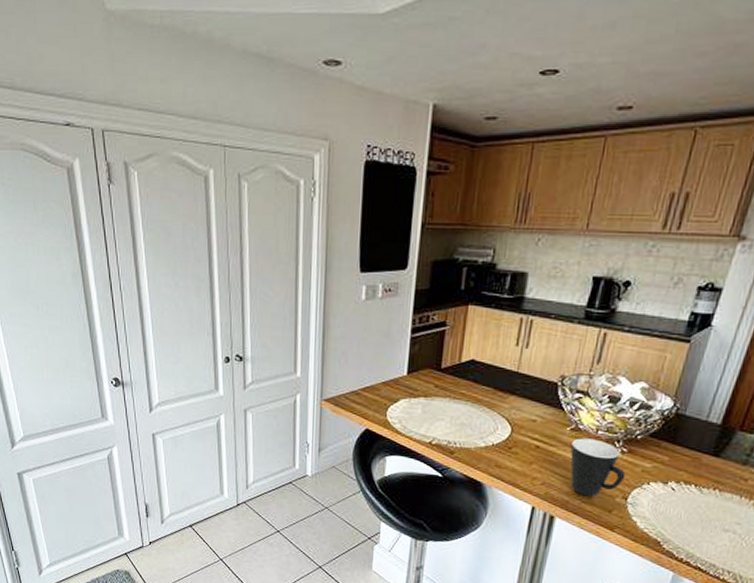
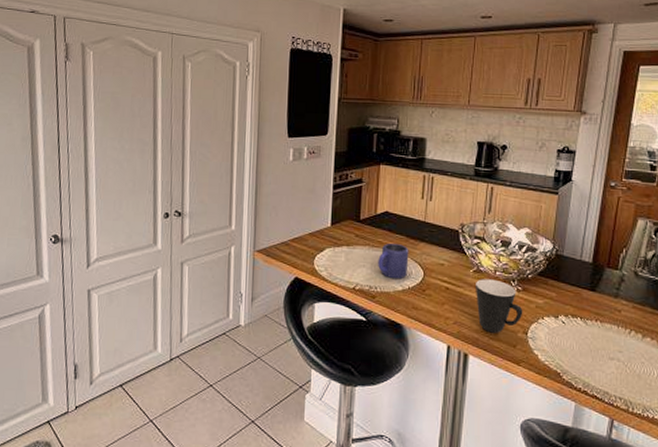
mug: none [459,395,496,435] -> present [378,243,409,279]

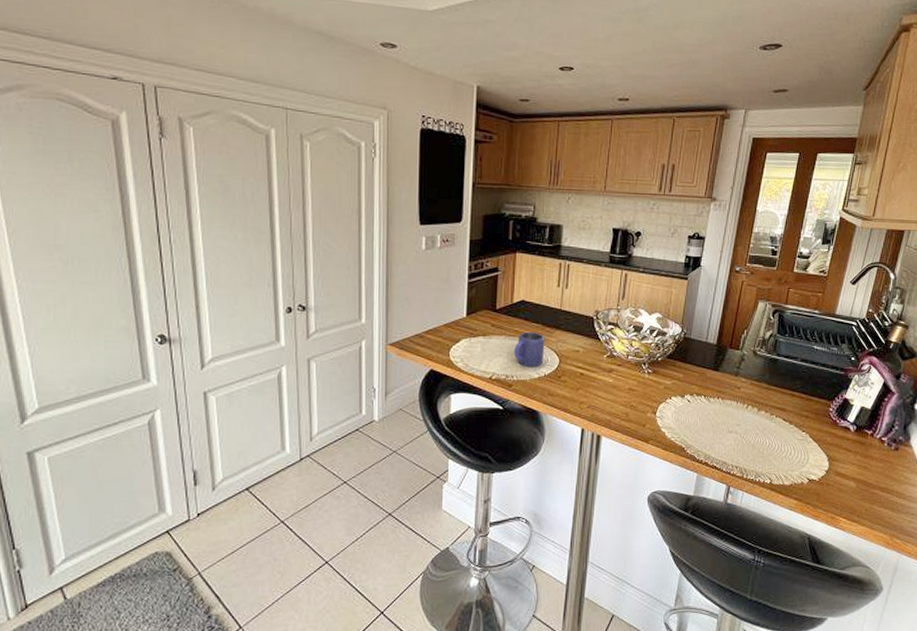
mug: present [476,279,523,333] -> none [609,363,653,414]

